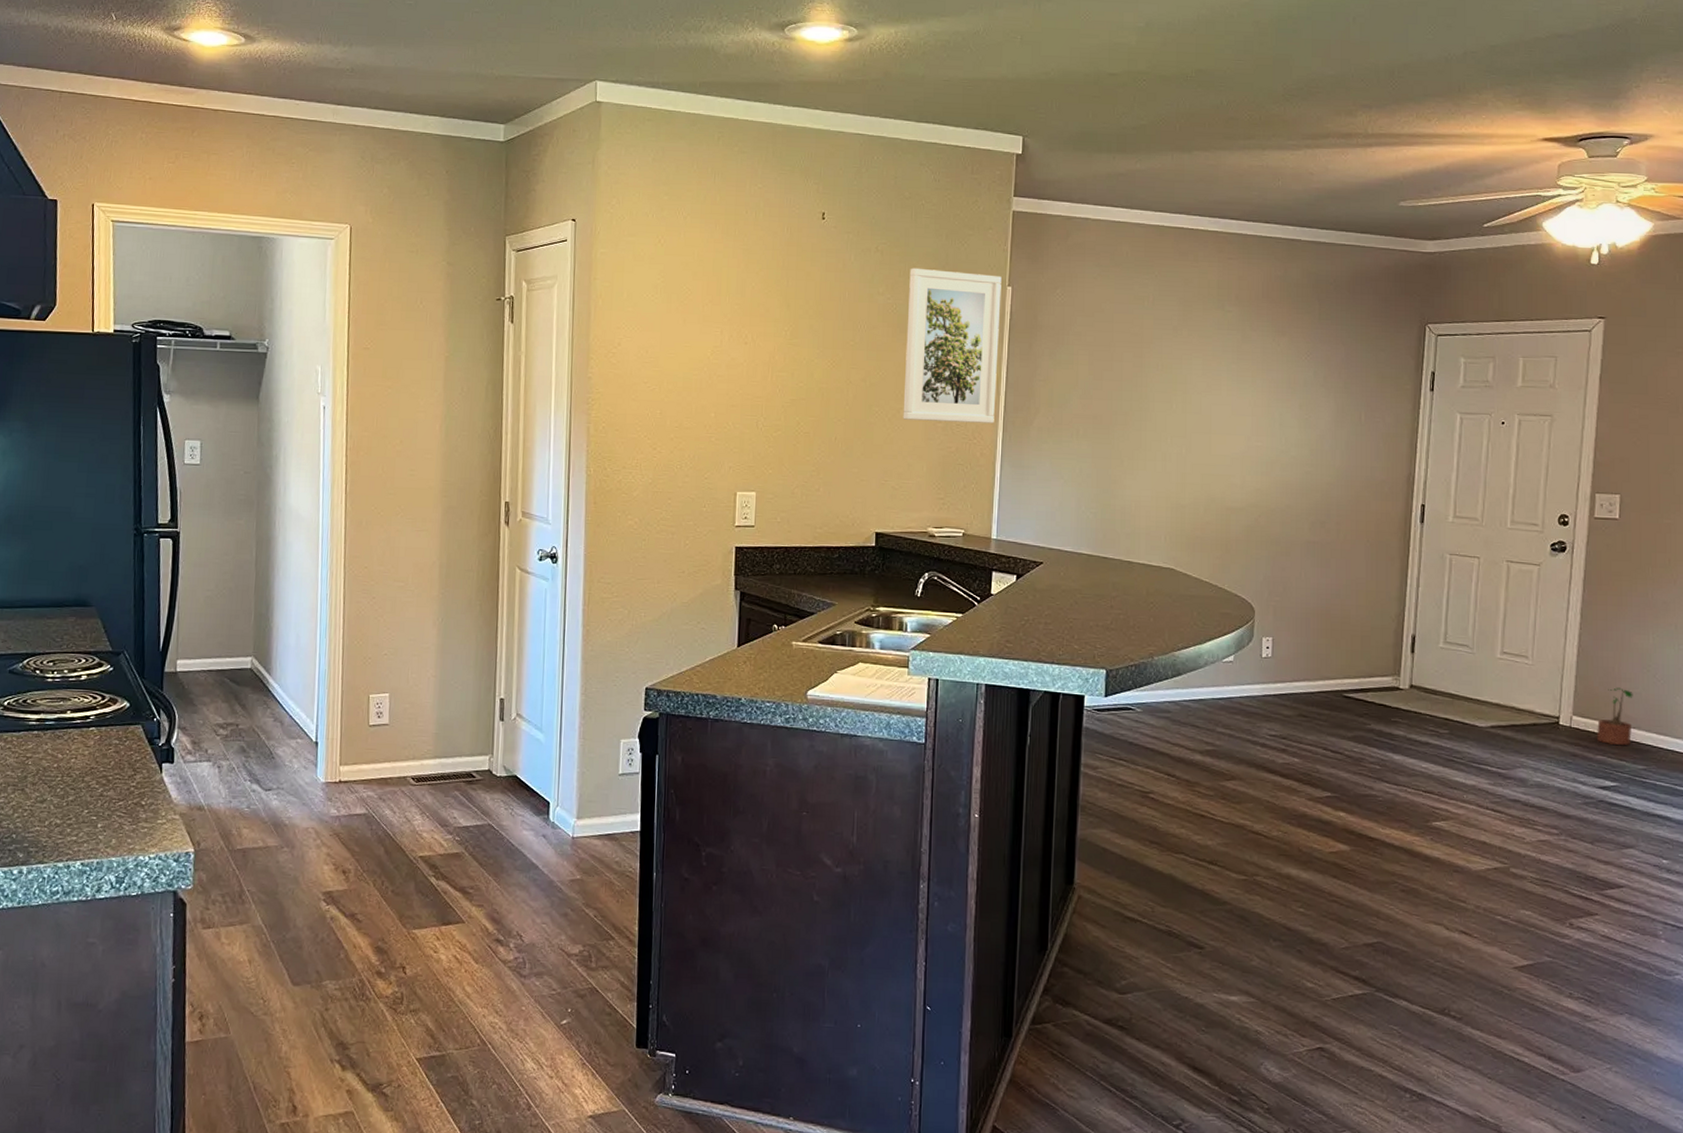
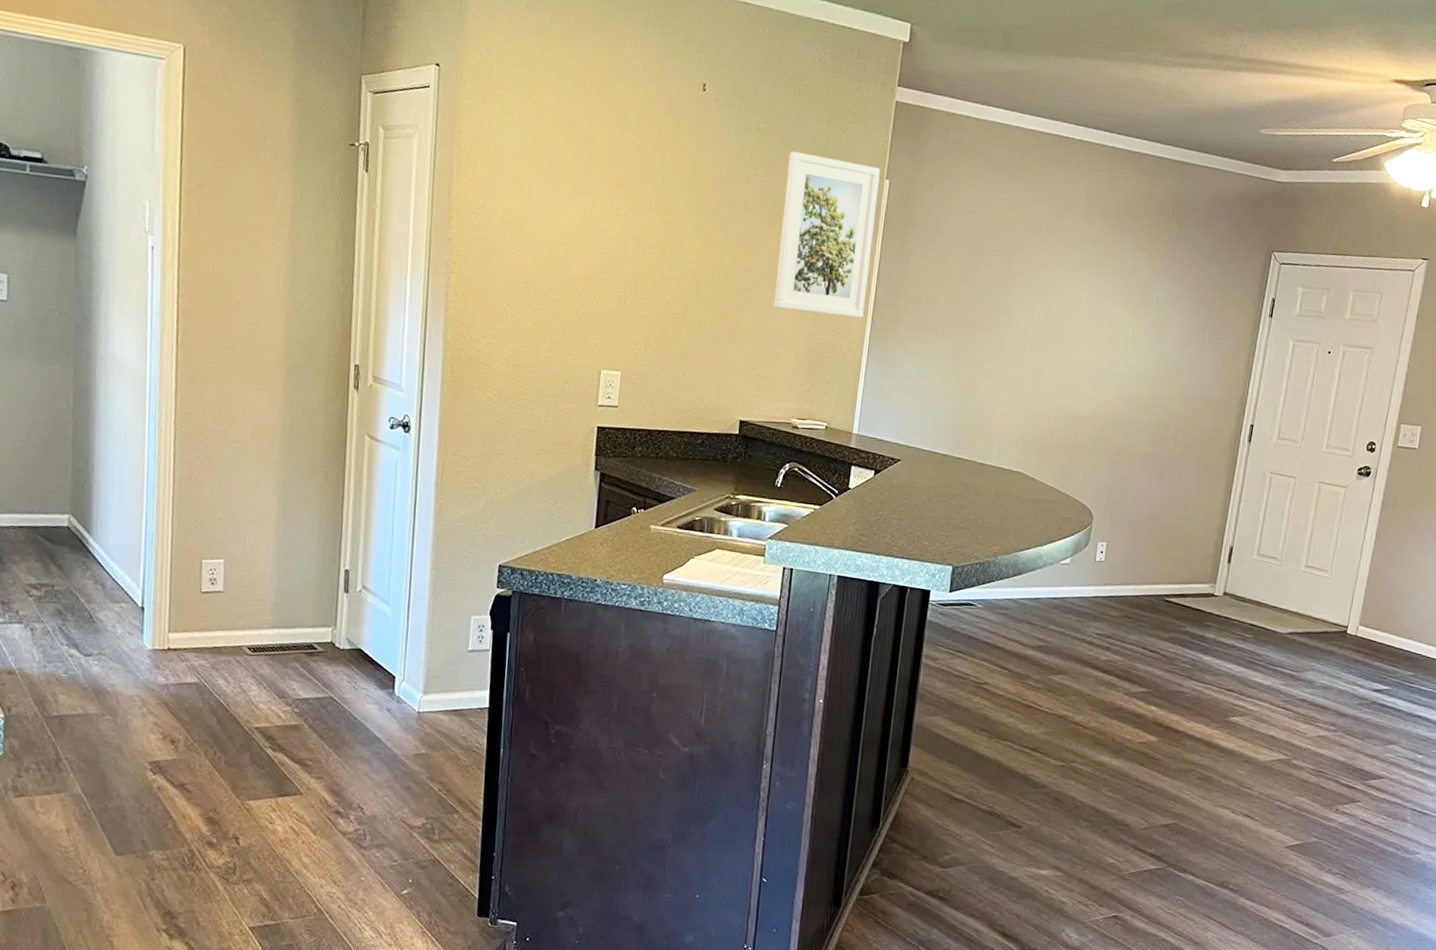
potted plant: present [1596,687,1633,745] -> none [1376,601,1411,654]

